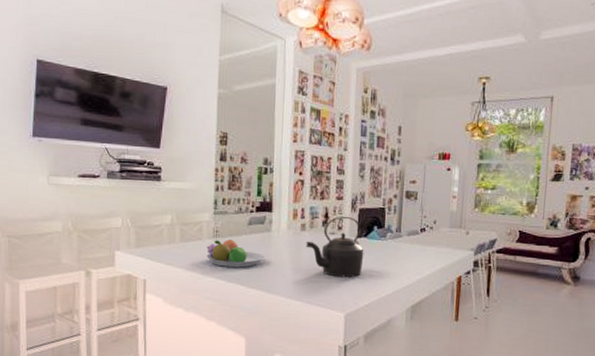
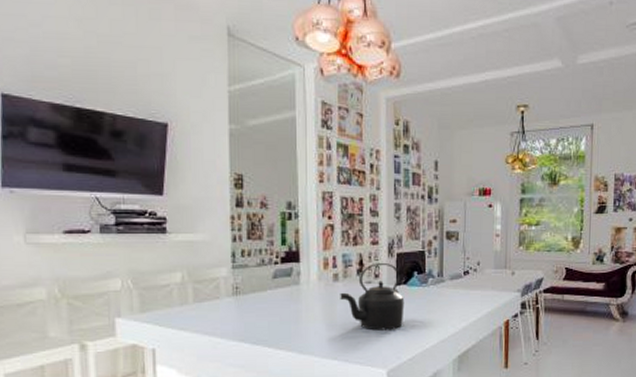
fruit bowl: present [206,239,265,268] -> none [226,296,294,328]

